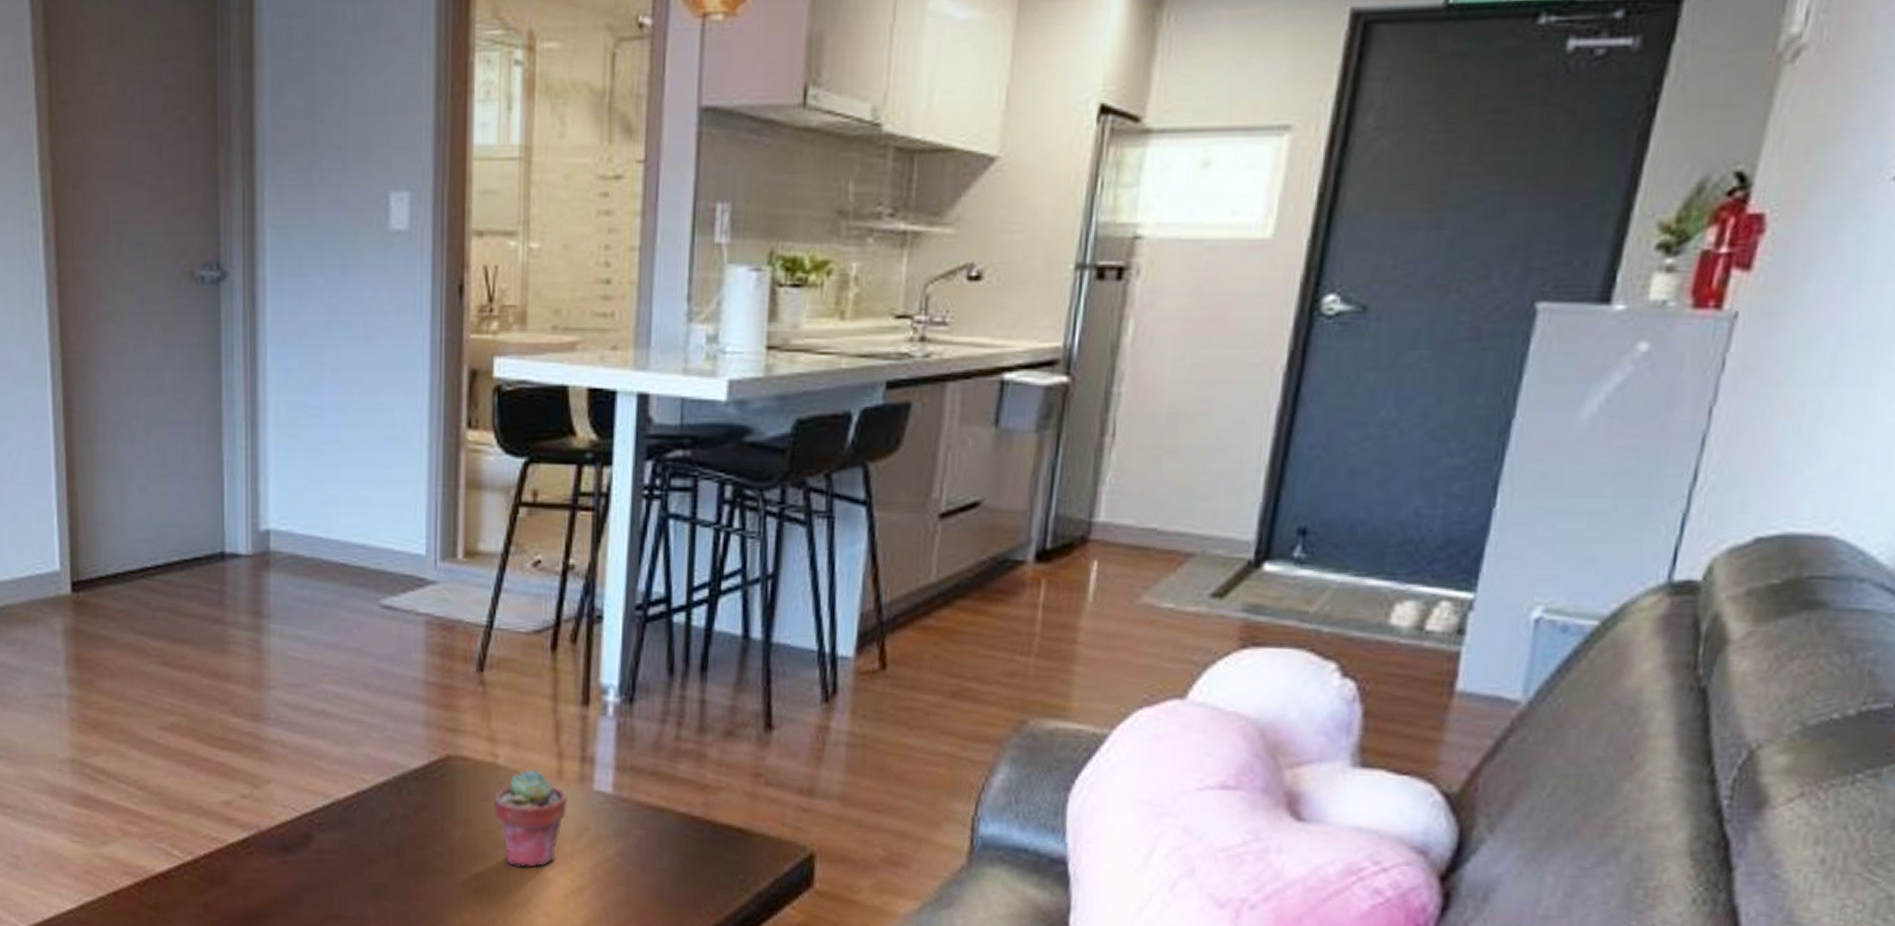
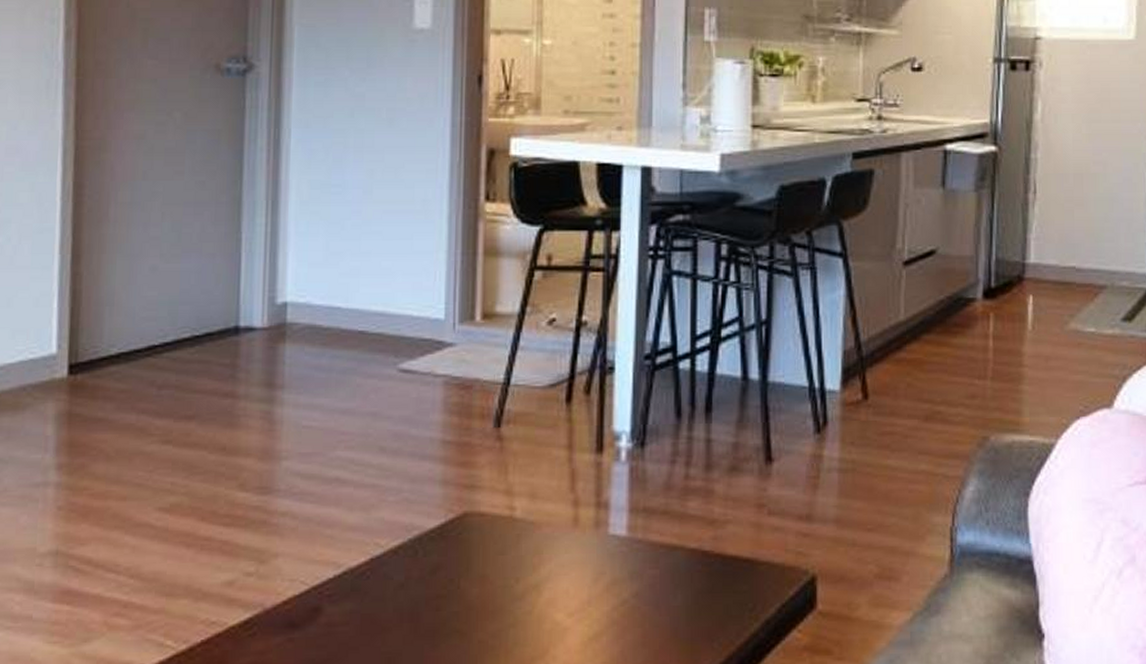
potted succulent: present [493,769,567,868] -> none [510,519,583,620]

